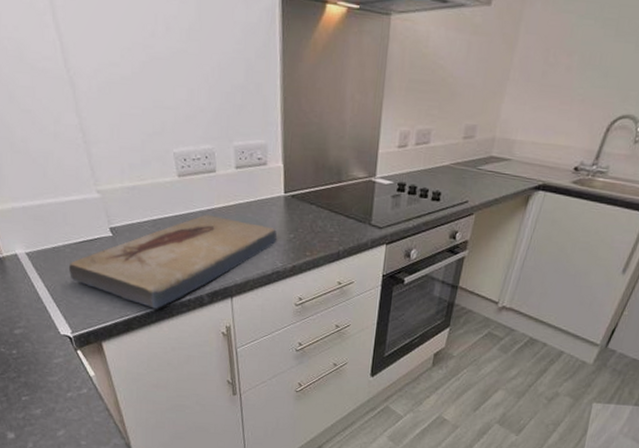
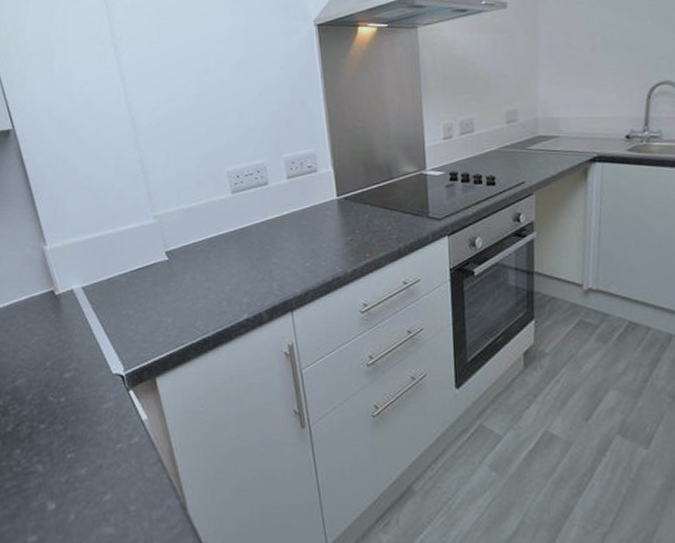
fish fossil: present [68,214,277,309] -> none [123,226,335,333]

